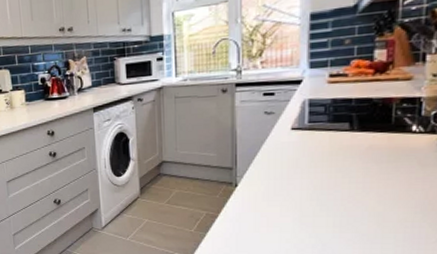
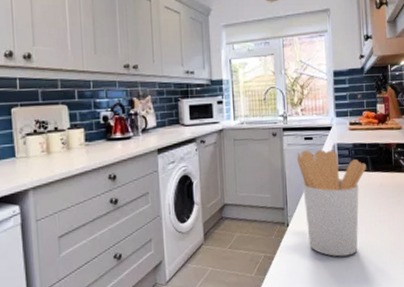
utensil holder: none [251,106,349,223] -> present [296,149,366,257]

